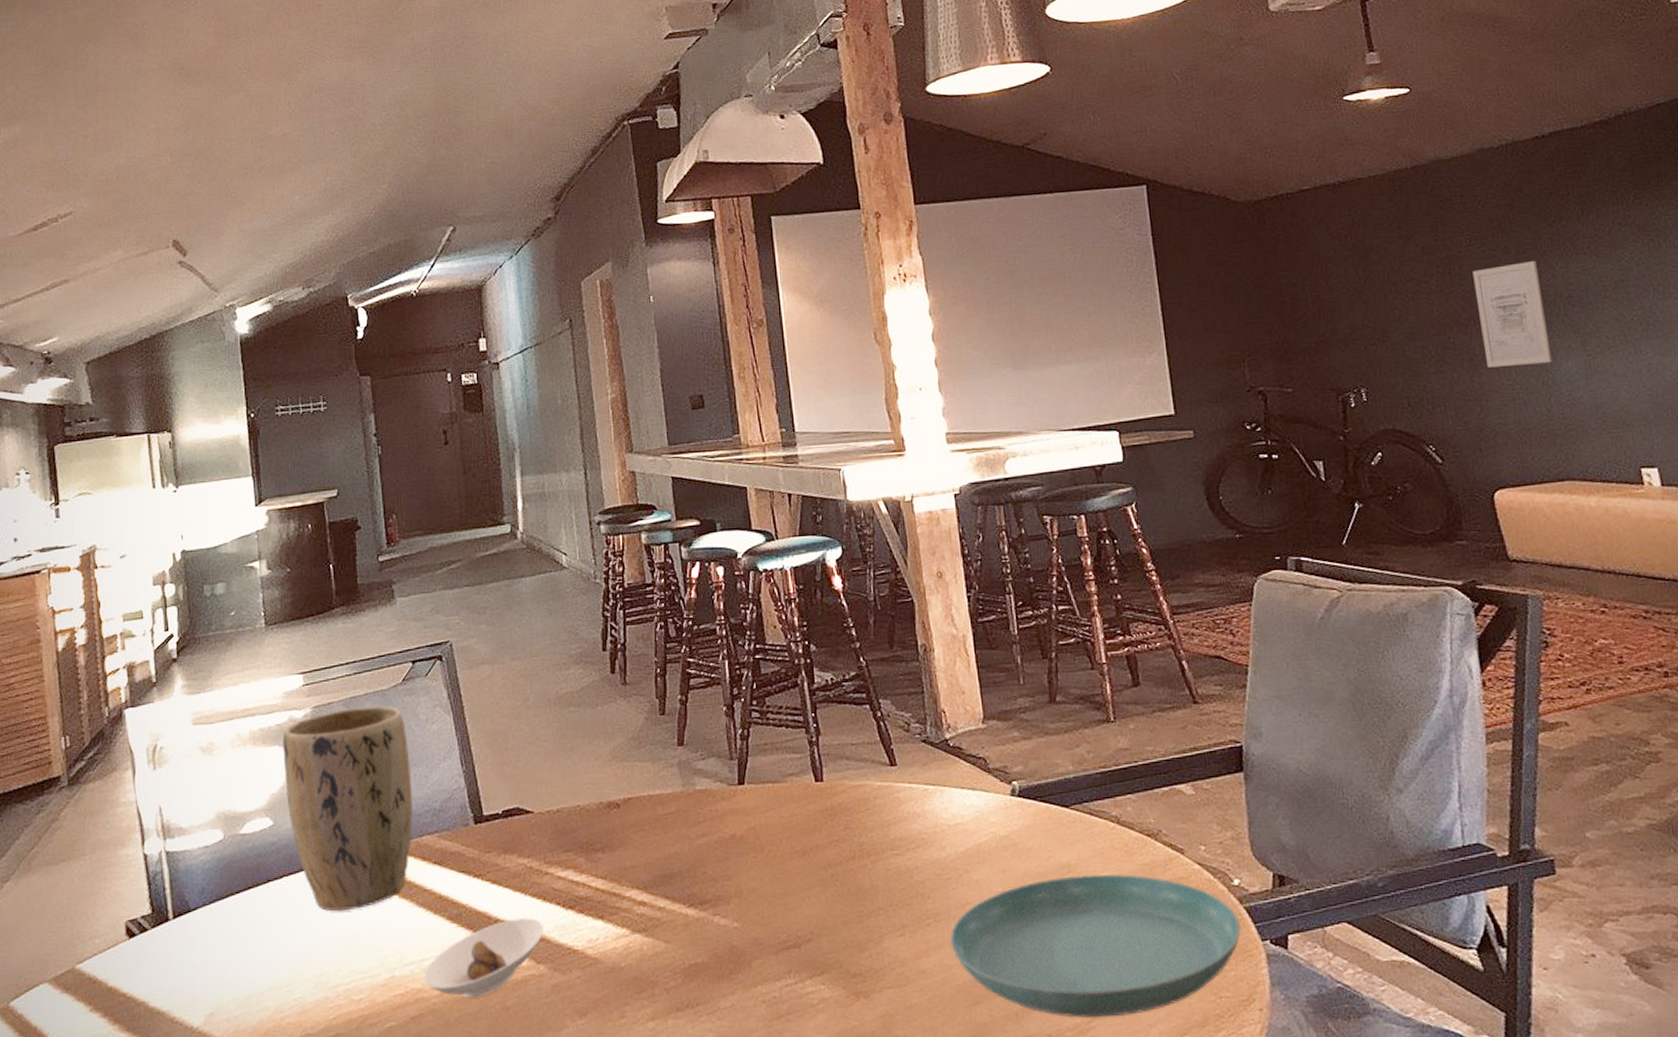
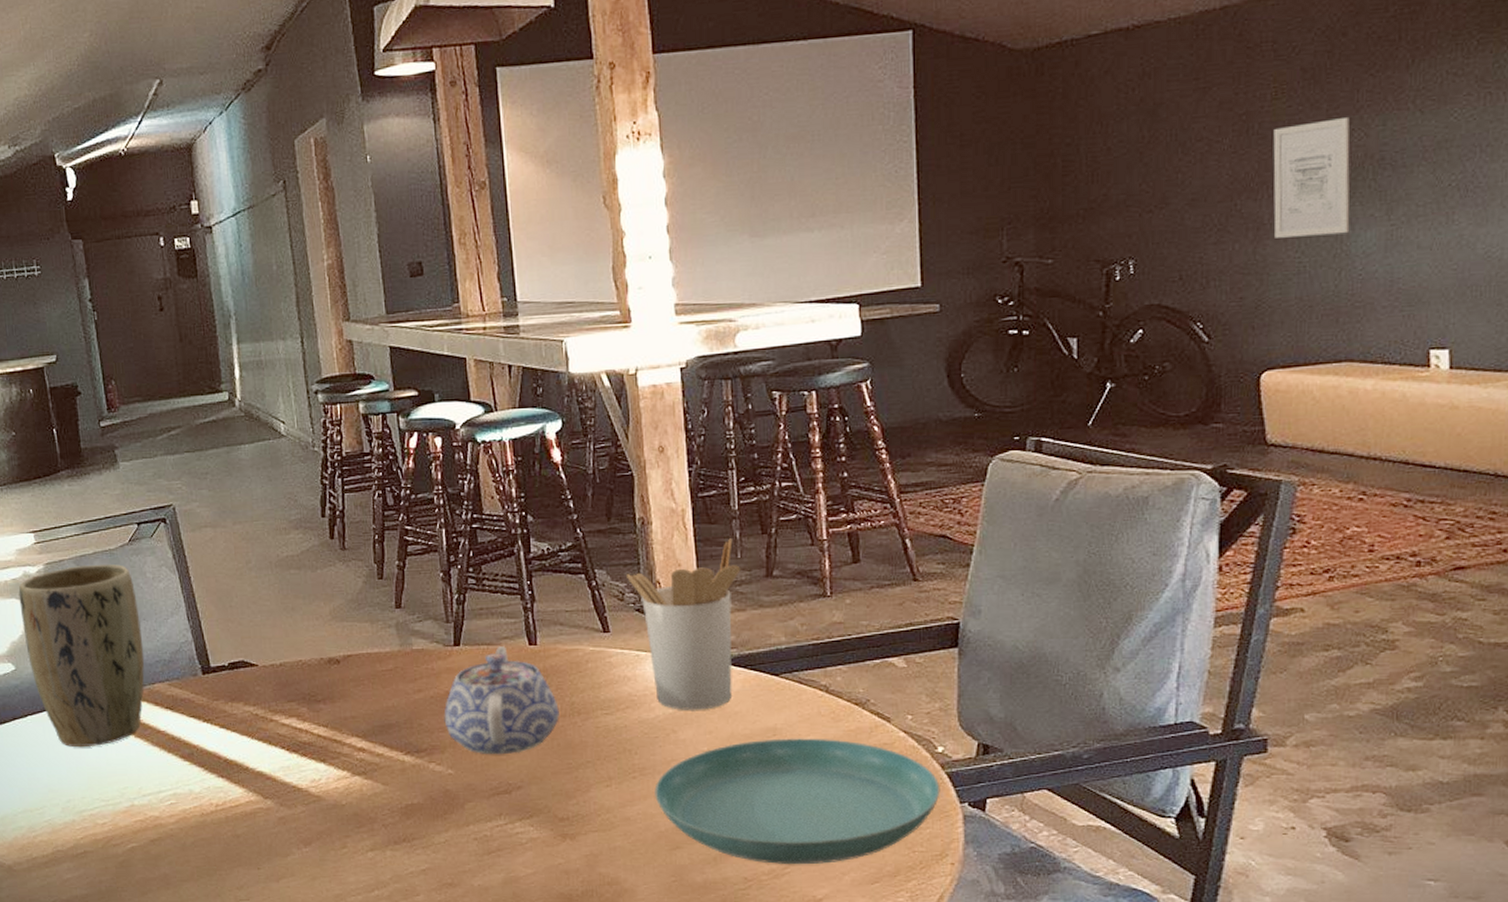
saucer: present [423,918,544,999] -> none [160,759,270,826]
teapot: none [728,784,849,905] -> present [444,646,559,755]
utensil holder: none [911,664,1024,848] -> present [627,538,741,710]

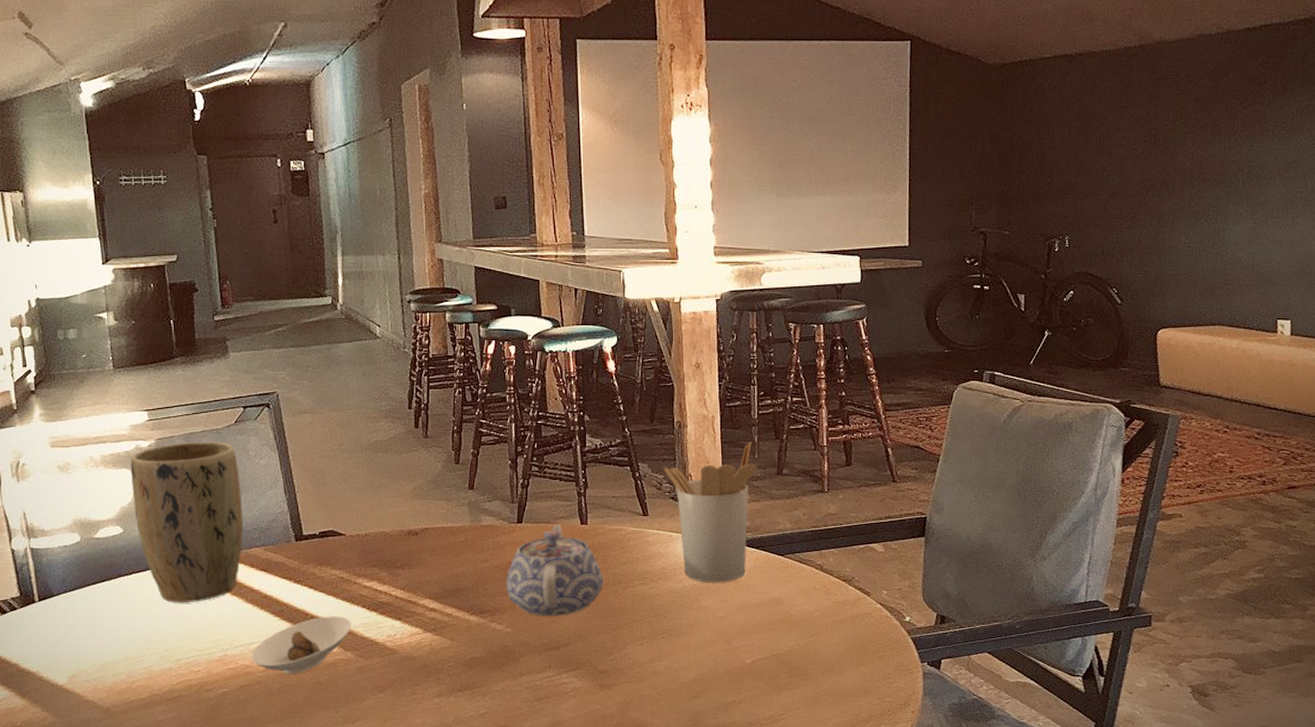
saucer: none [160,759,270,826] -> present [251,616,352,674]
saucer: present [654,738,940,865] -> none [679,607,906,712]
wall art: present [1273,118,1350,238] -> none [1171,138,1228,227]

